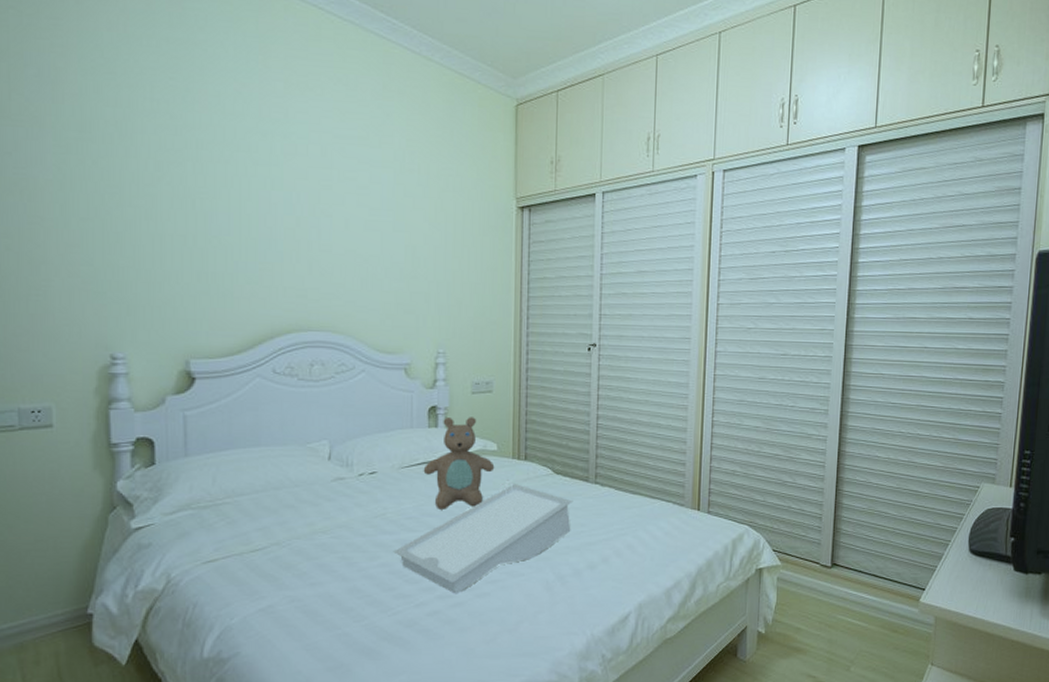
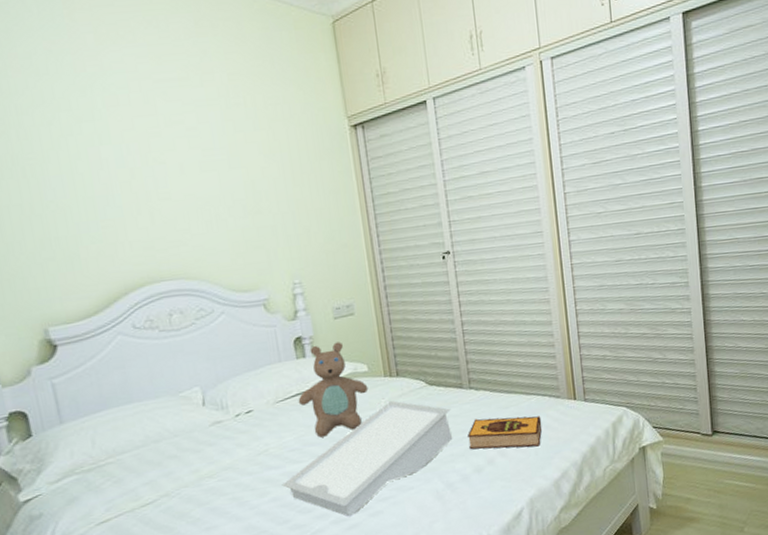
hardback book: none [586,514,662,552] -> present [468,416,542,449]

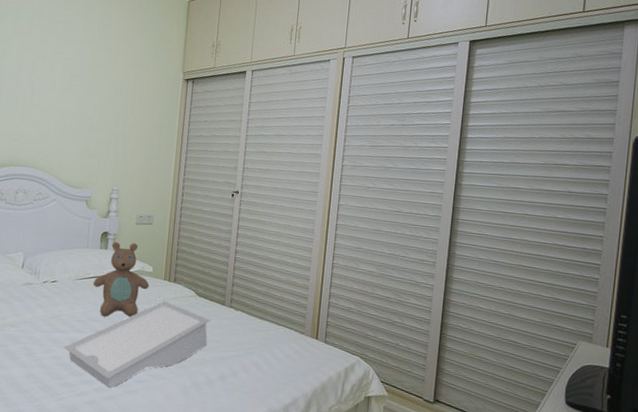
hardback book: present [468,416,542,449] -> none [219,334,285,372]

